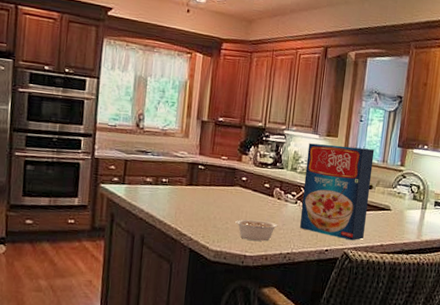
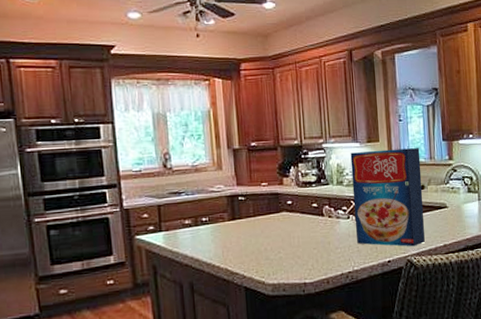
legume: present [235,219,285,241] -> none [288,242,341,266]

